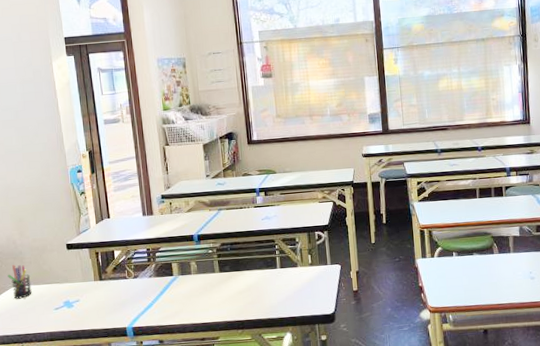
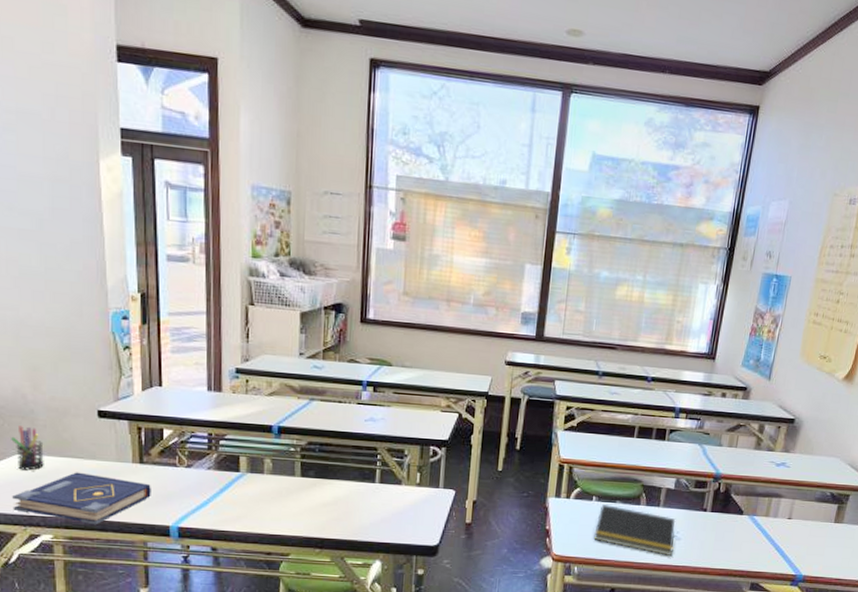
book: none [11,294,110,335] -> present [12,472,151,525]
notepad: none [460,257,531,295] -> present [593,504,676,557]

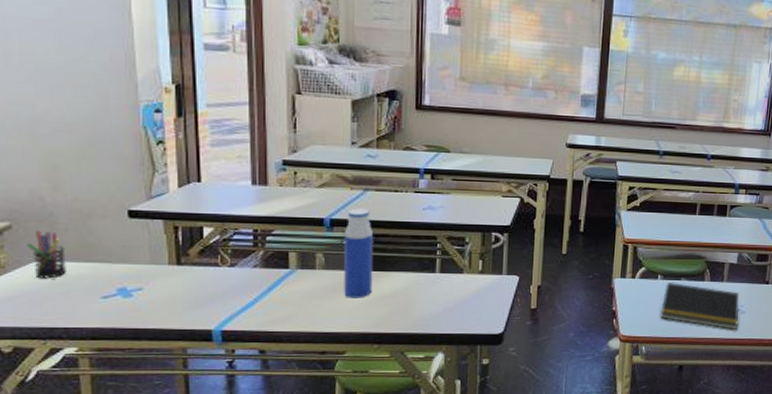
book: present [12,472,151,525] -> none [29,278,190,334]
water bottle: none [289,416,318,504] -> present [343,208,374,298]

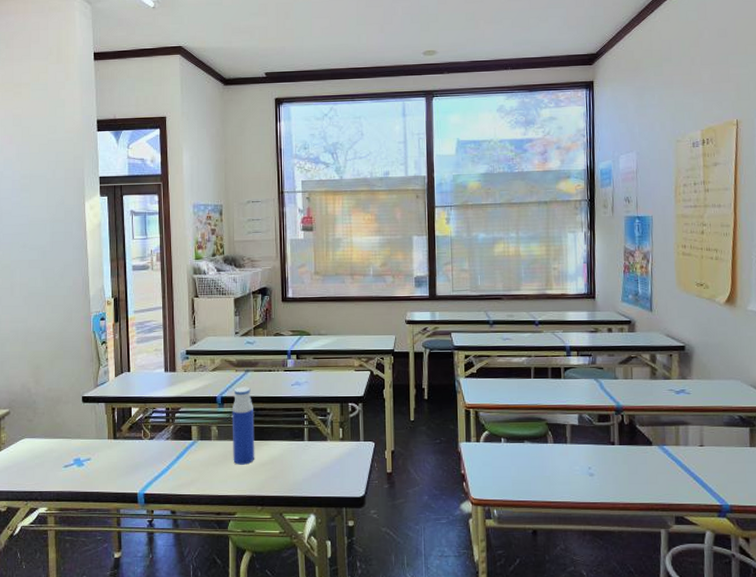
pen holder: present [27,230,66,279] -> none [19,415,42,452]
notepad: present [660,281,740,330] -> none [508,444,589,494]

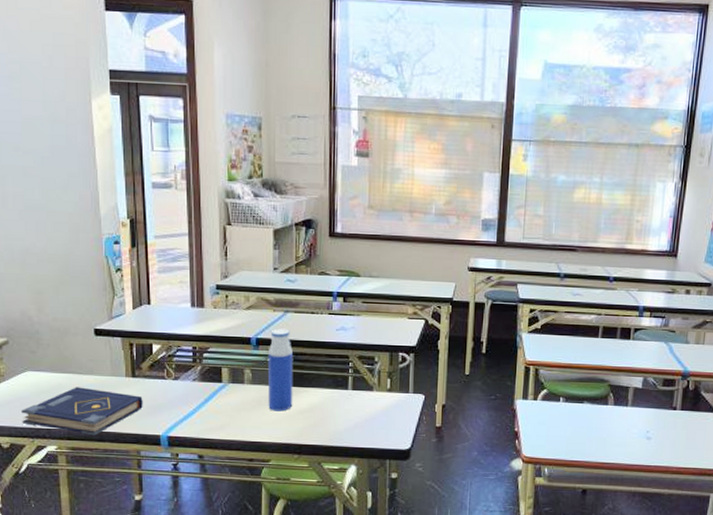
book: none [18,450,123,497] -> present [21,387,143,436]

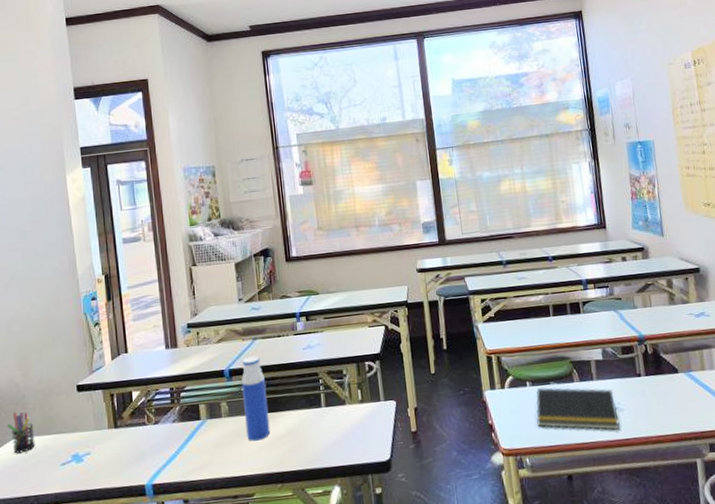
pen holder: none [20,345,48,387] -> present [7,412,35,454]
book: present [21,387,143,436] -> none [10,446,127,496]
notepad: none [563,404,645,456] -> present [536,387,620,431]

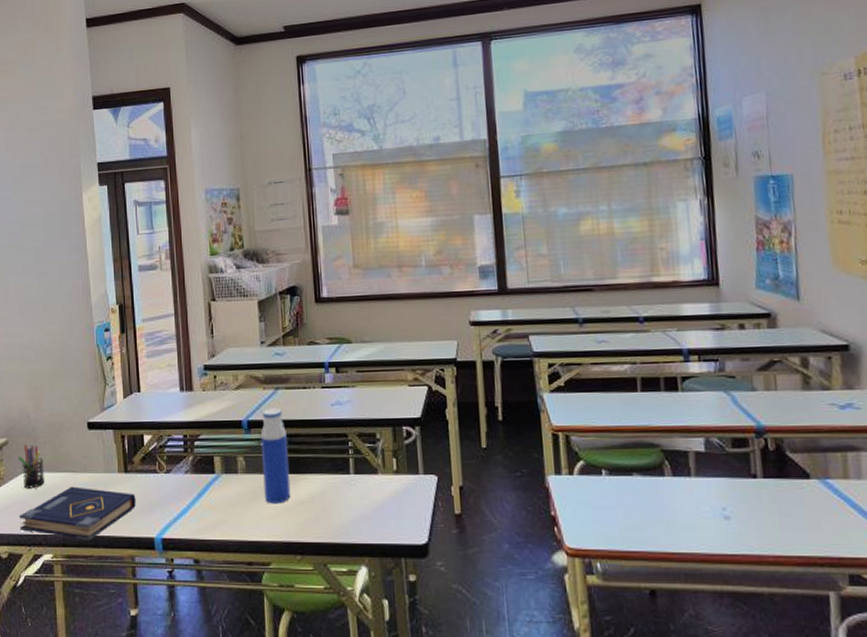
book: none [10,446,127,496] -> present [19,486,136,542]
notepad: present [536,387,620,431] -> none [613,478,724,543]

